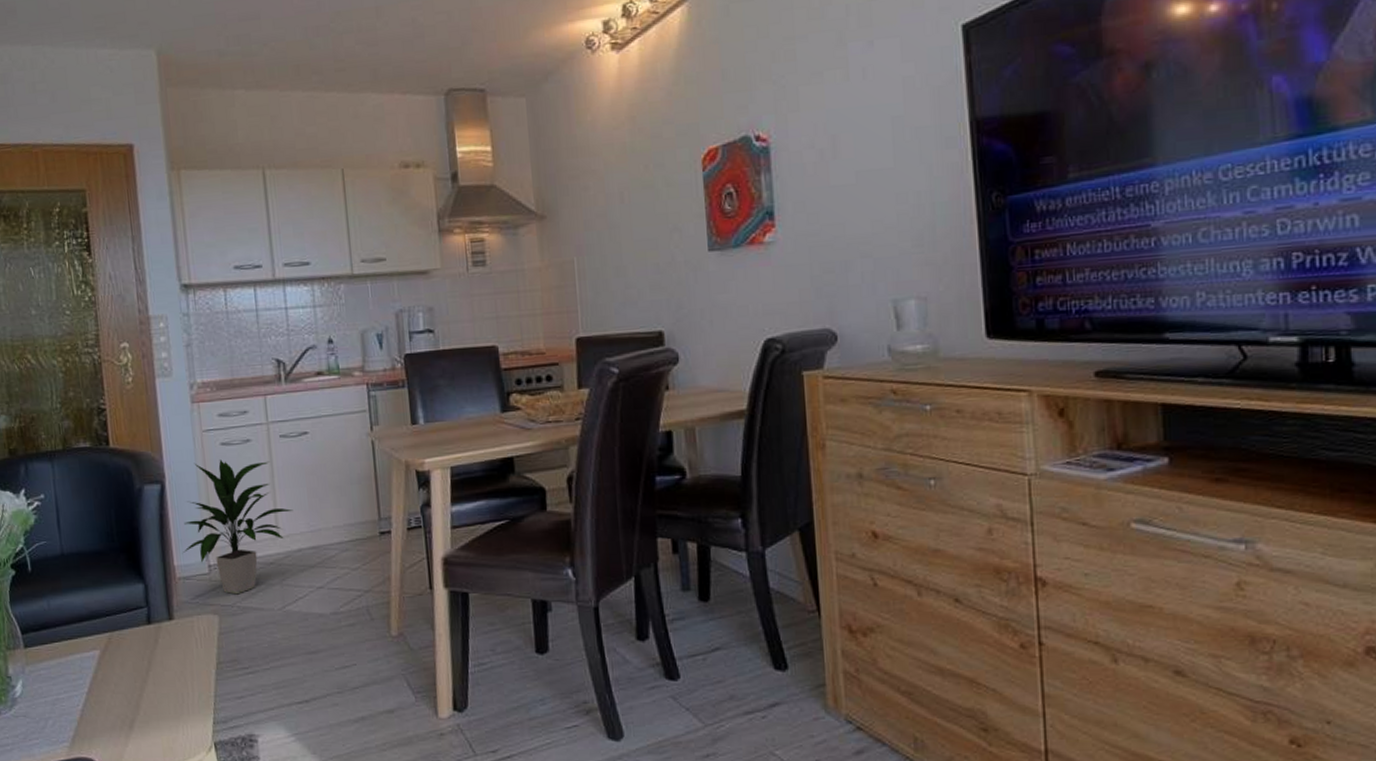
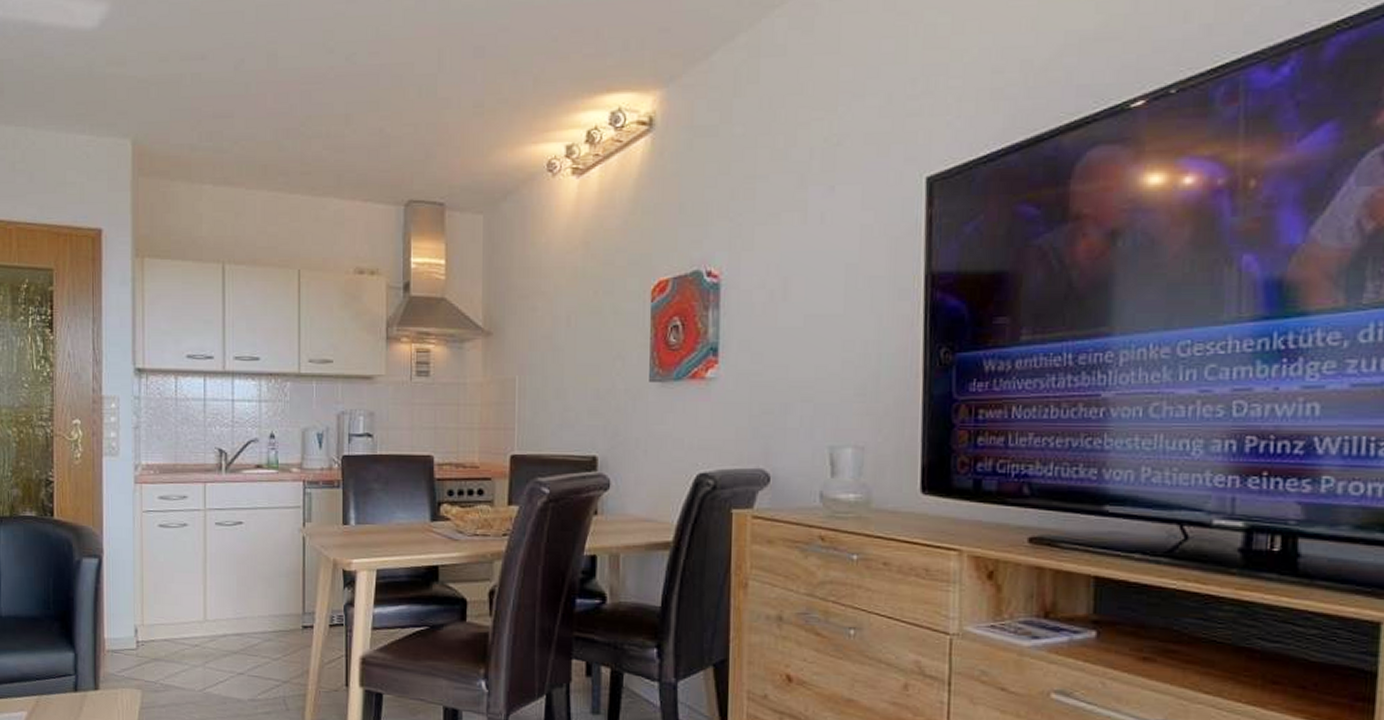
indoor plant: present [183,460,294,595] -> none [114,541,222,672]

